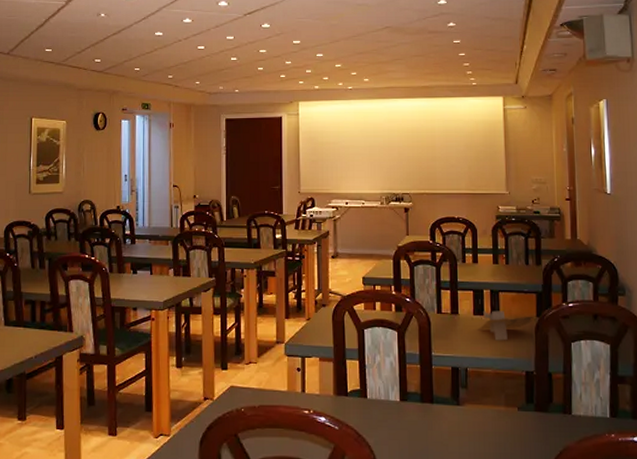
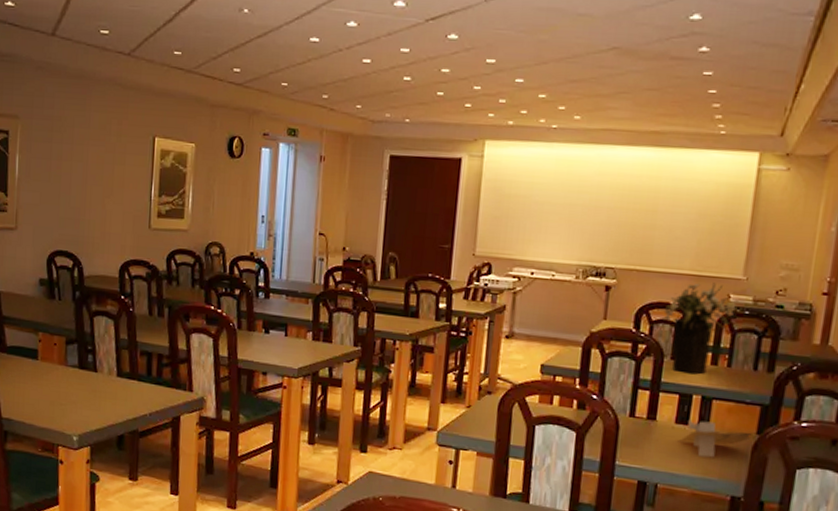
flower arrangement: none [451,198,510,273] -> present [662,282,742,375]

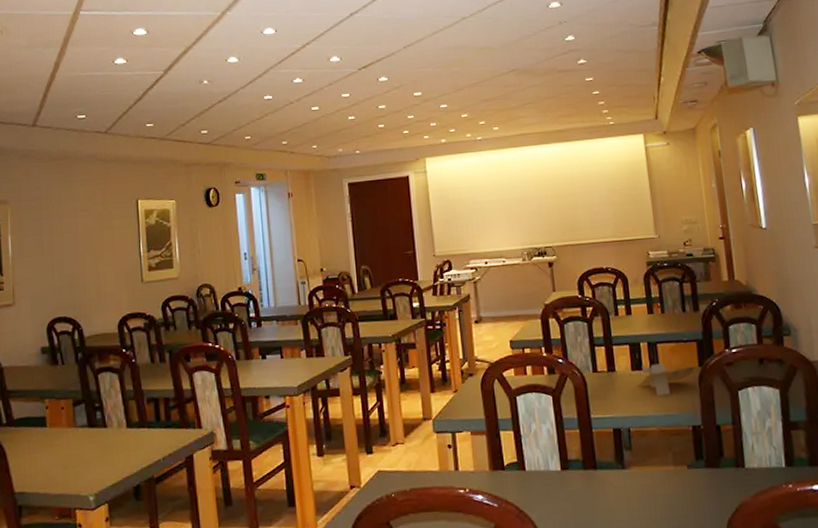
flower arrangement: present [662,282,742,375] -> none [600,244,662,326]

